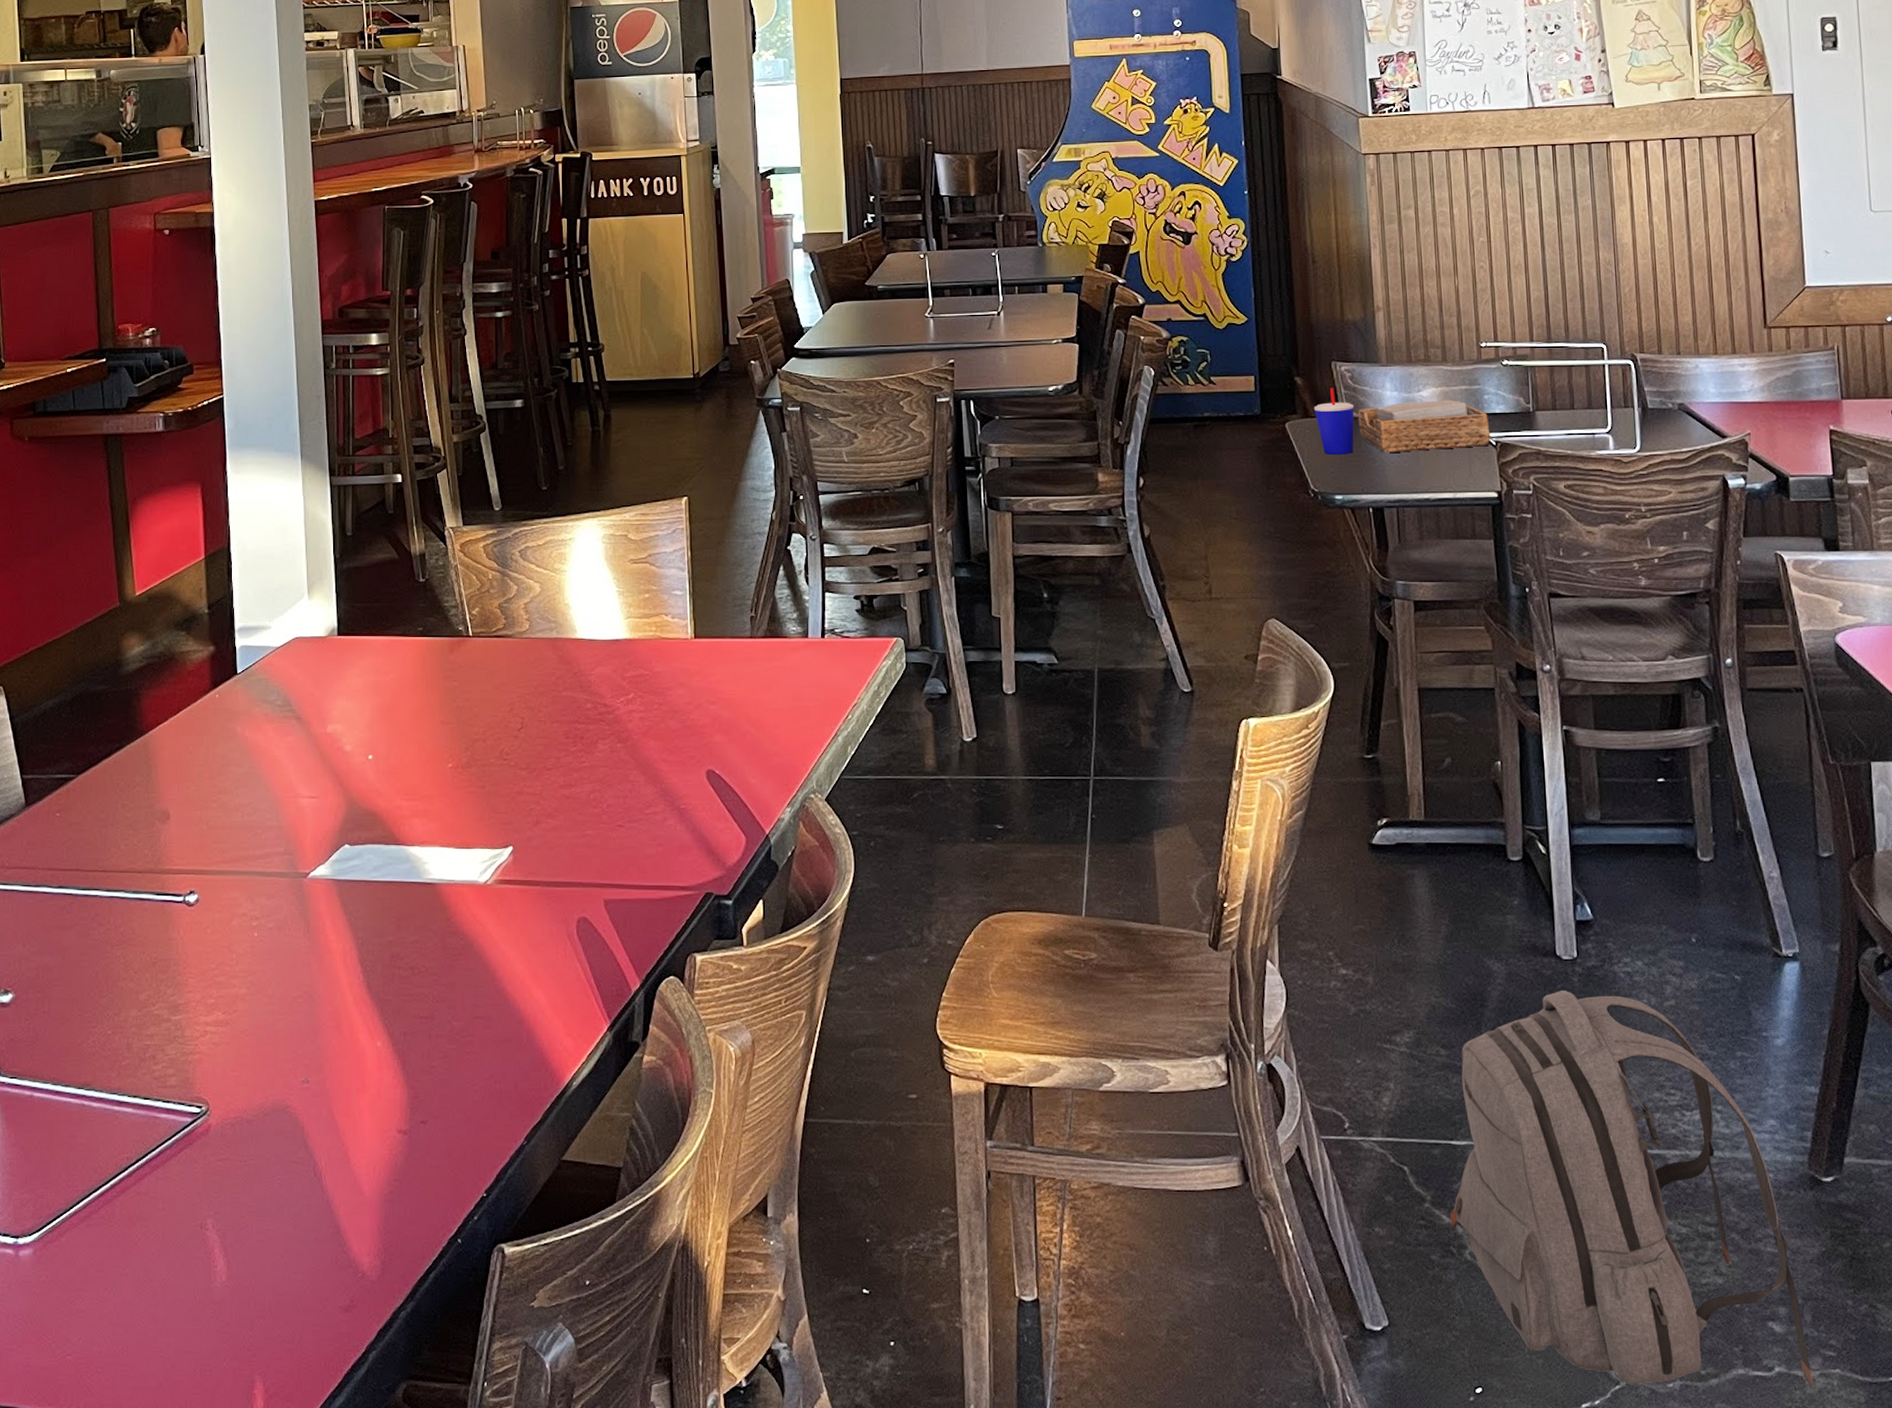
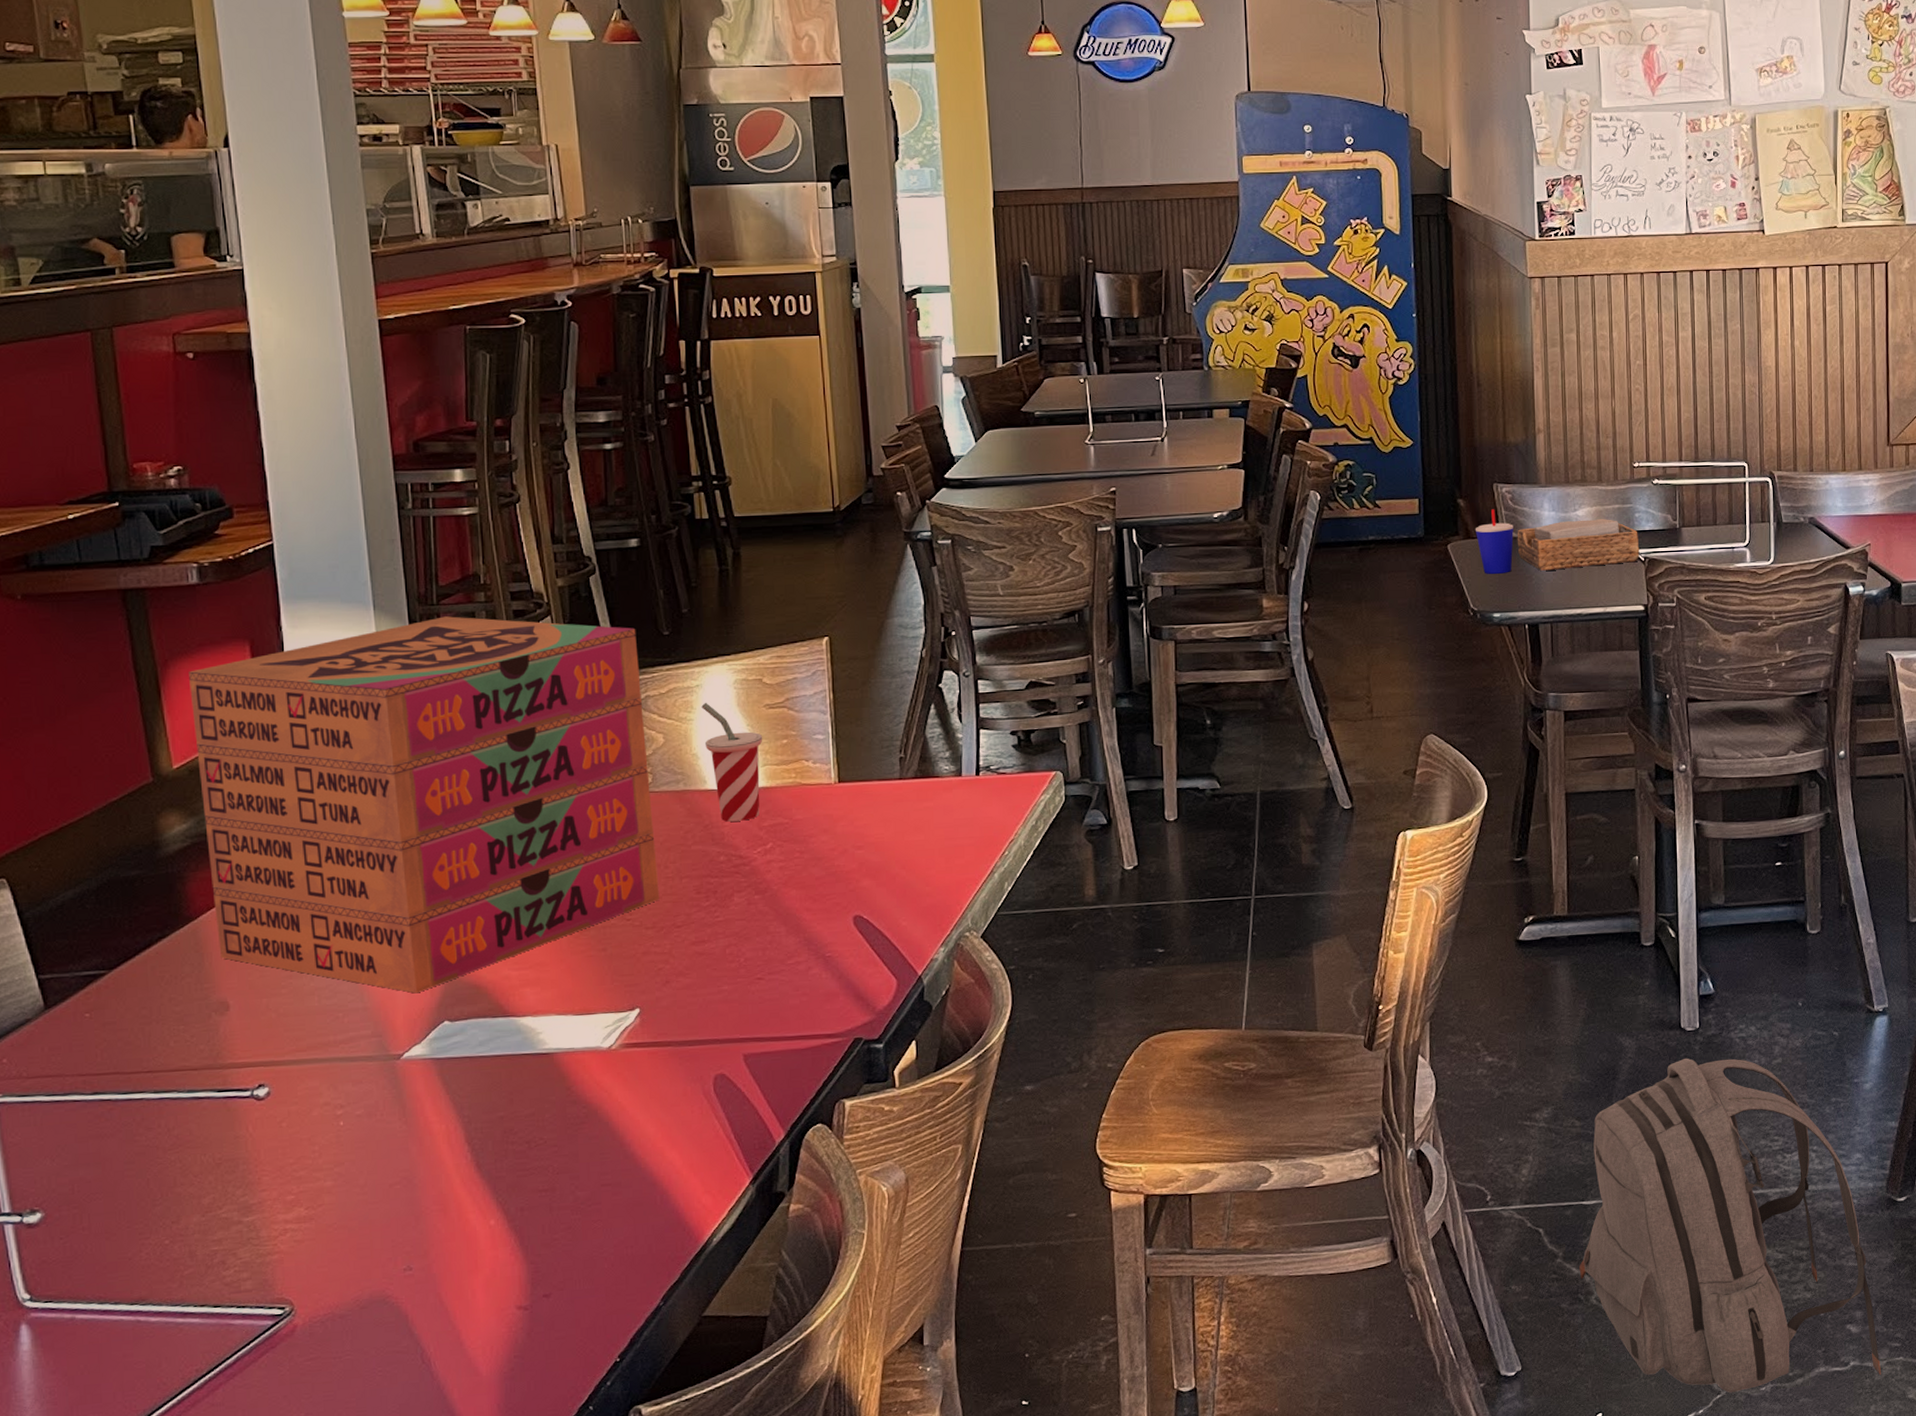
pizza box: none [151,467,533,816] -> present [187,616,660,994]
beverage cup: none [574,555,627,670] -> present [701,702,763,822]

